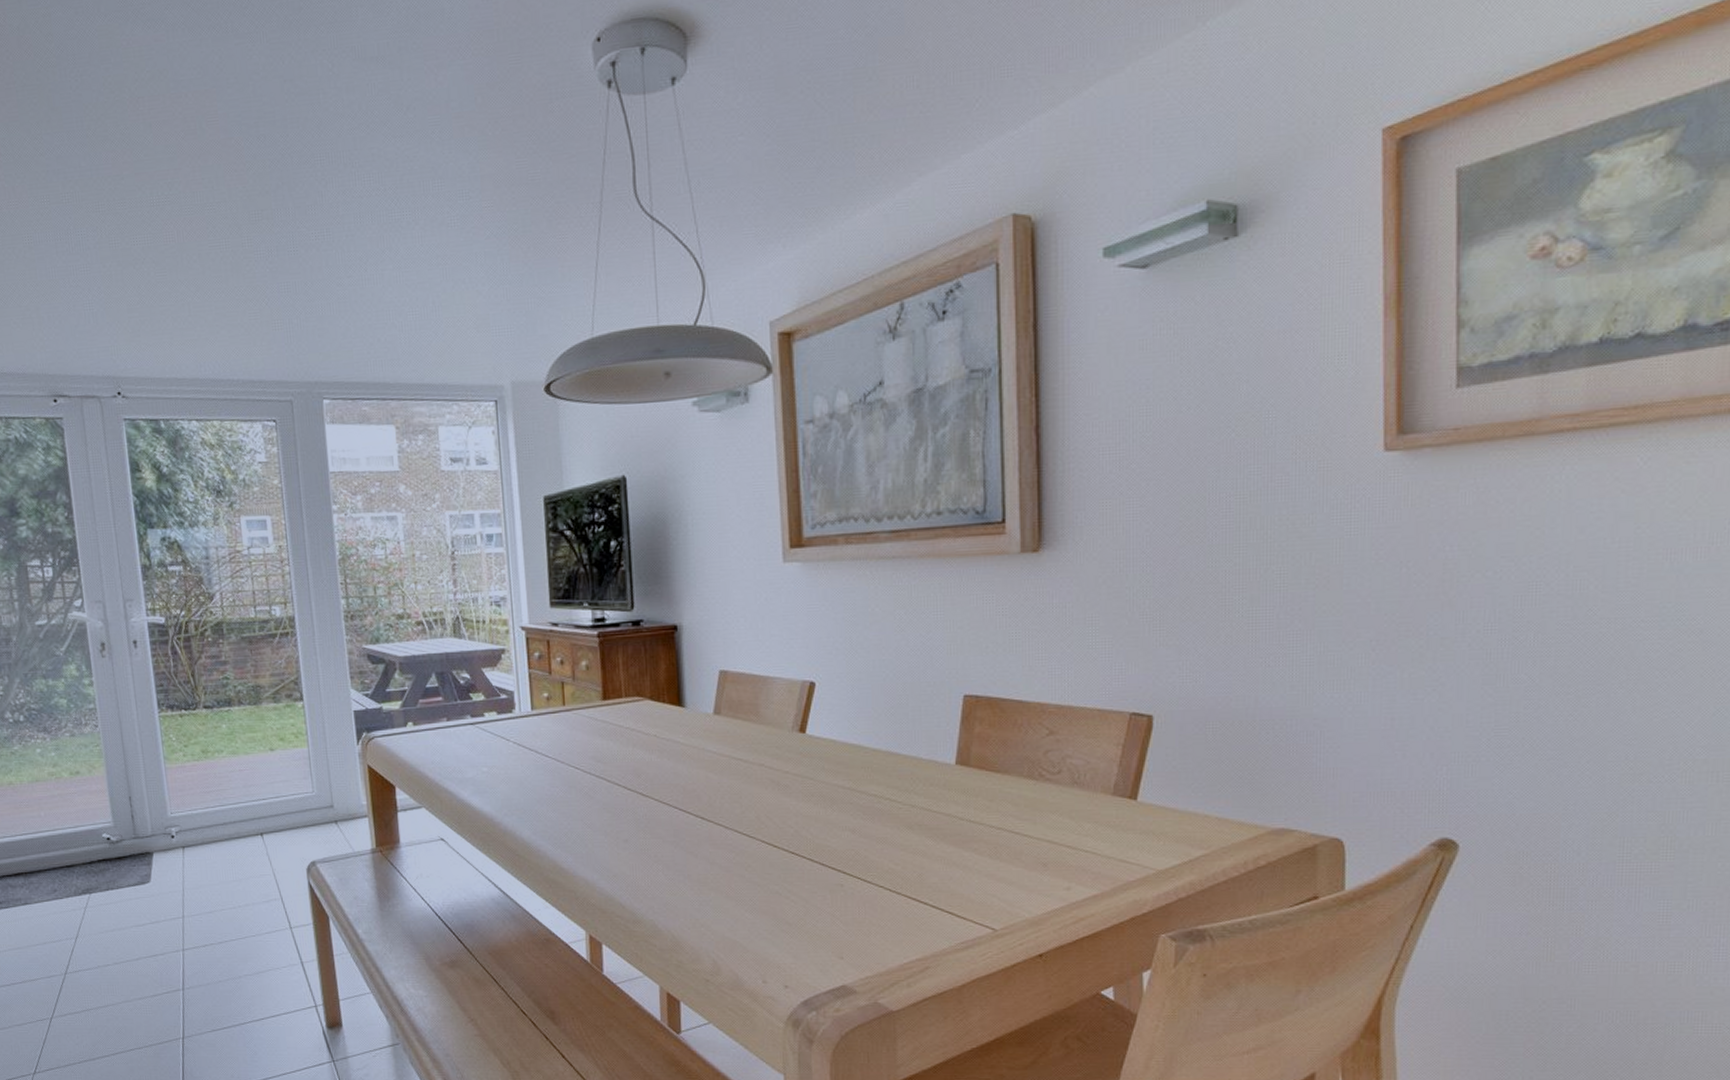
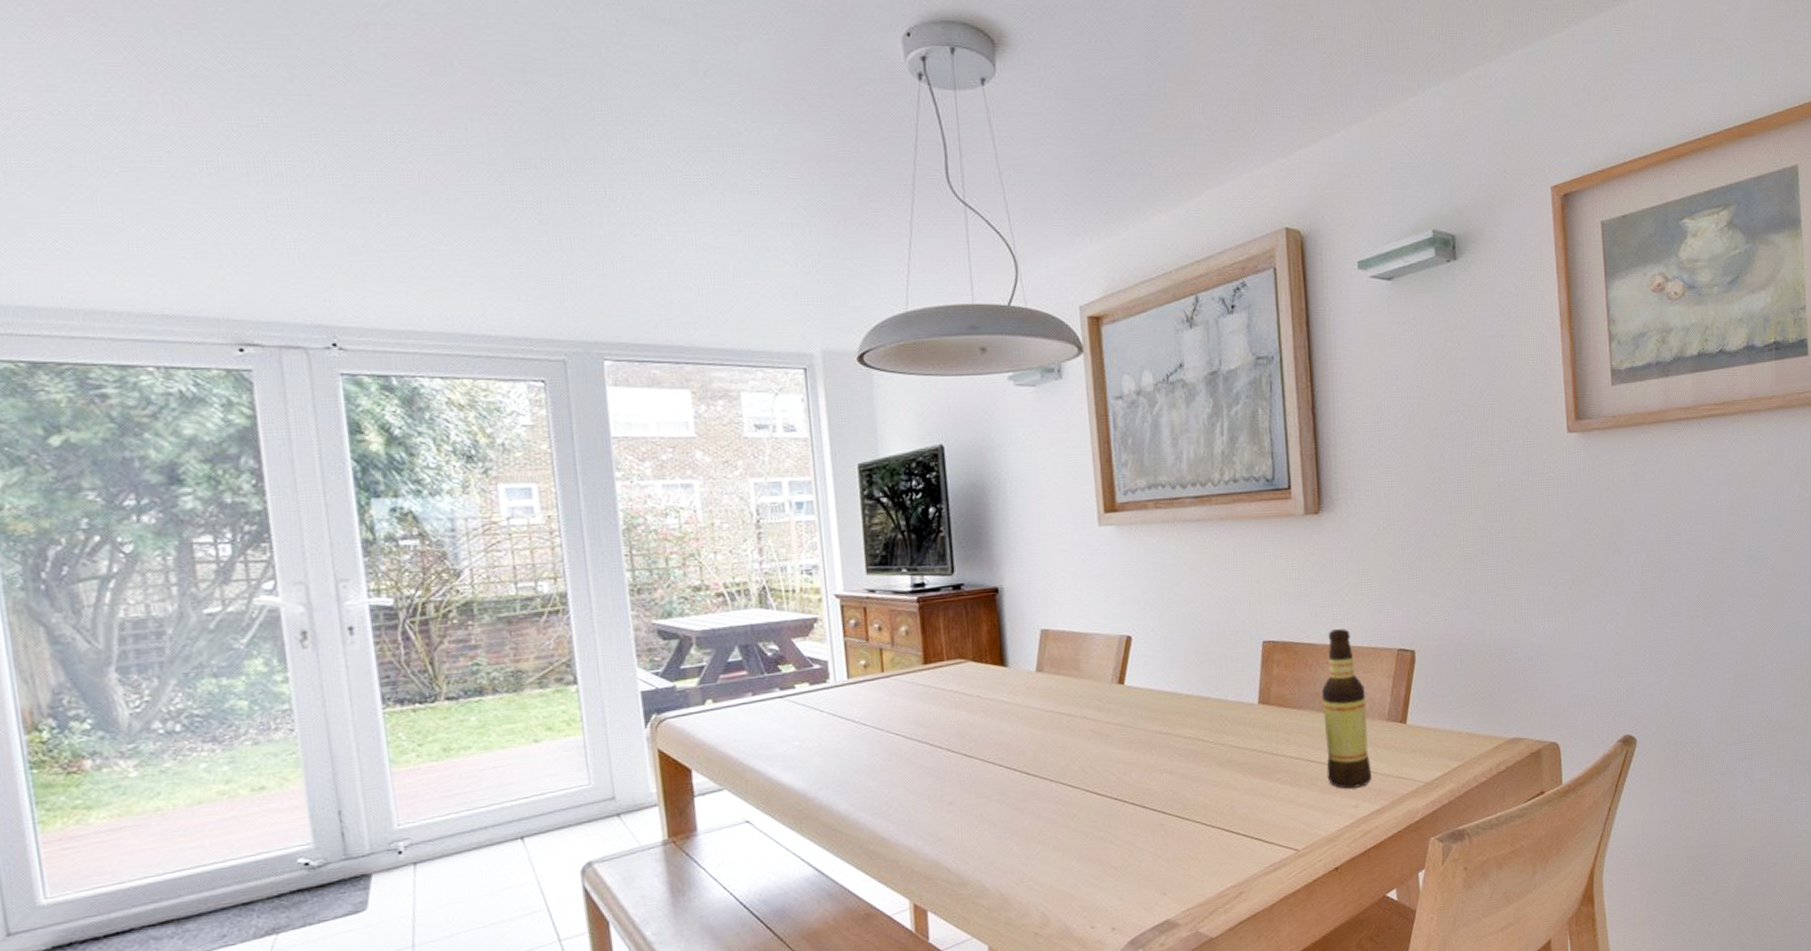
bottle: none [1031,686,1090,868] -> present [1321,629,1372,789]

